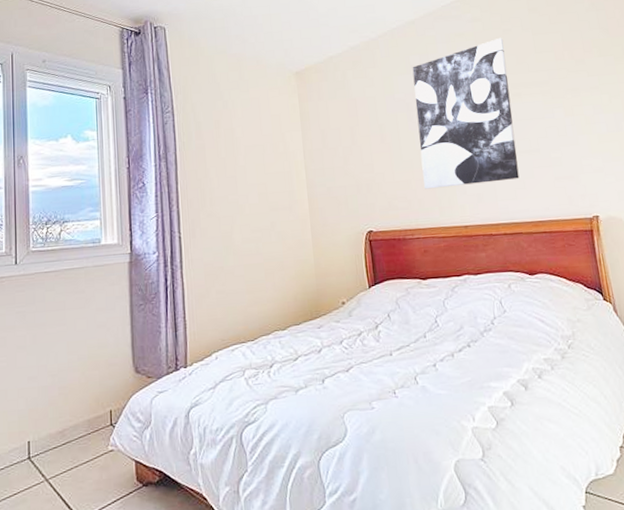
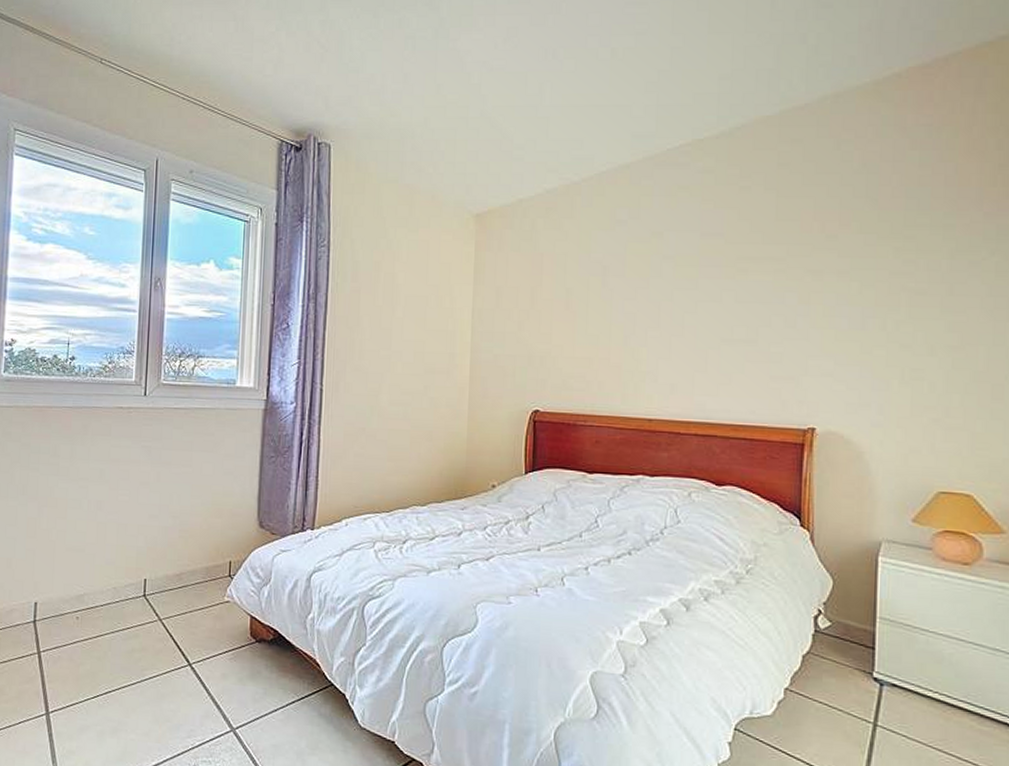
wall art: present [412,37,520,189] -> none [608,196,738,373]

